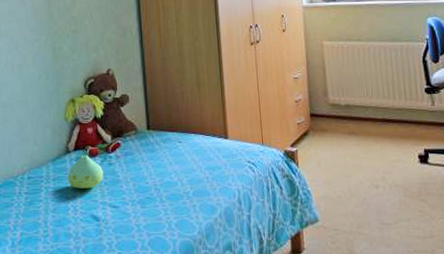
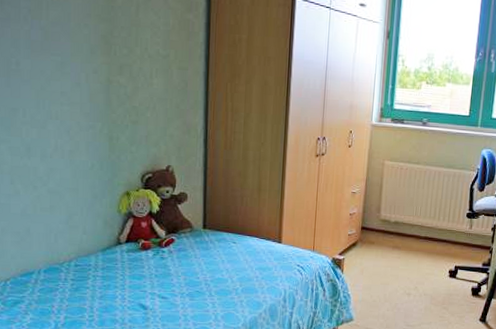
plush toy: present [67,155,103,189] -> none [117,248,154,280]

